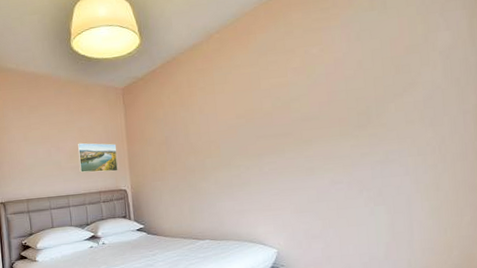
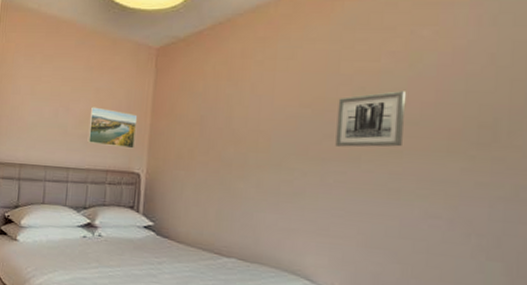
wall art: none [263,96,310,144] -> present [335,91,407,148]

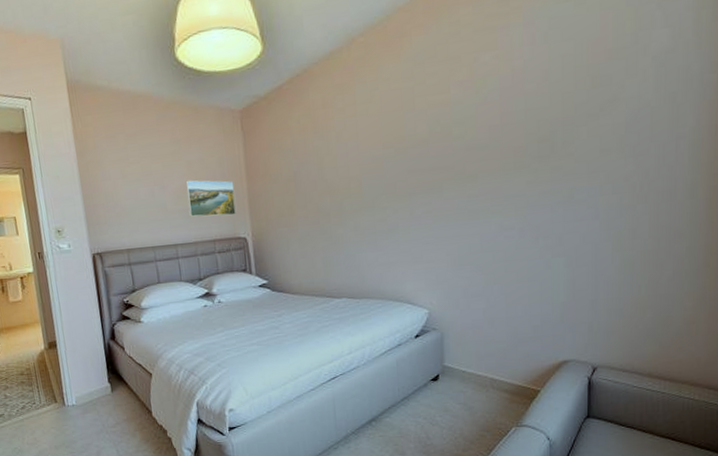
wall art: present [335,91,407,148] -> none [417,118,477,180]

